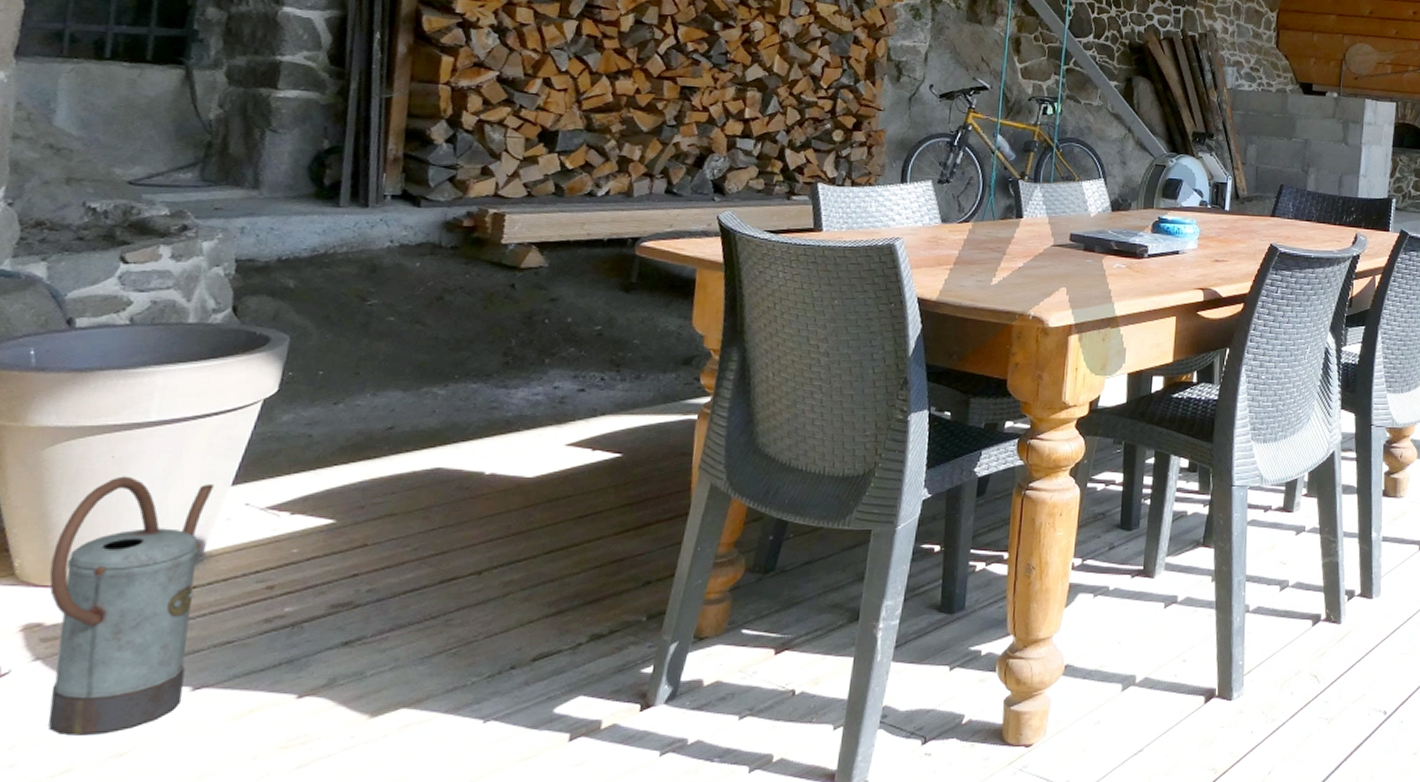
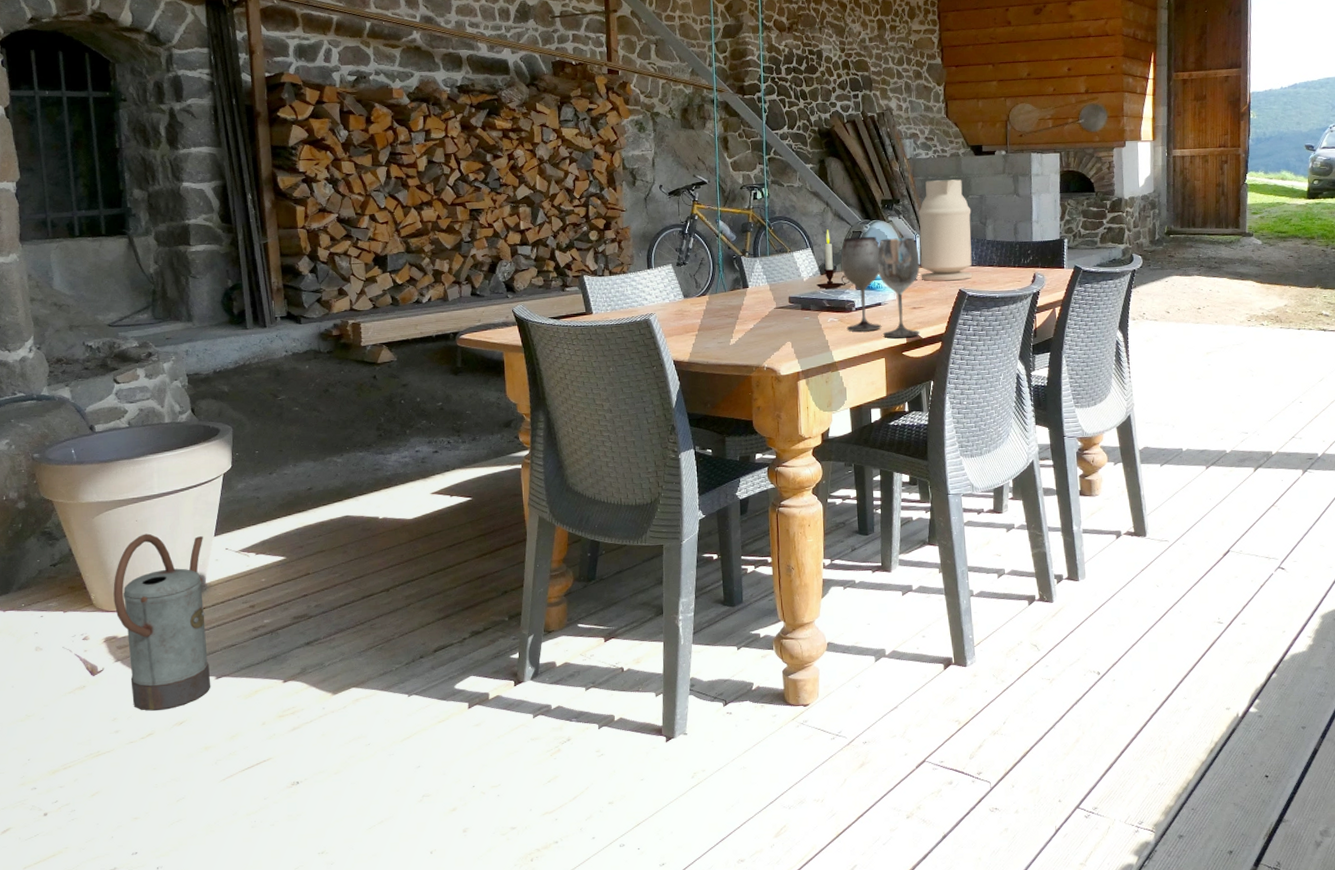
candle: none [1105,159,1145,229] -> present [816,229,850,289]
wineglass: none [1135,171,1229,295] -> present [840,236,920,338]
water jug: none [1228,116,1293,234] -> present [918,179,973,281]

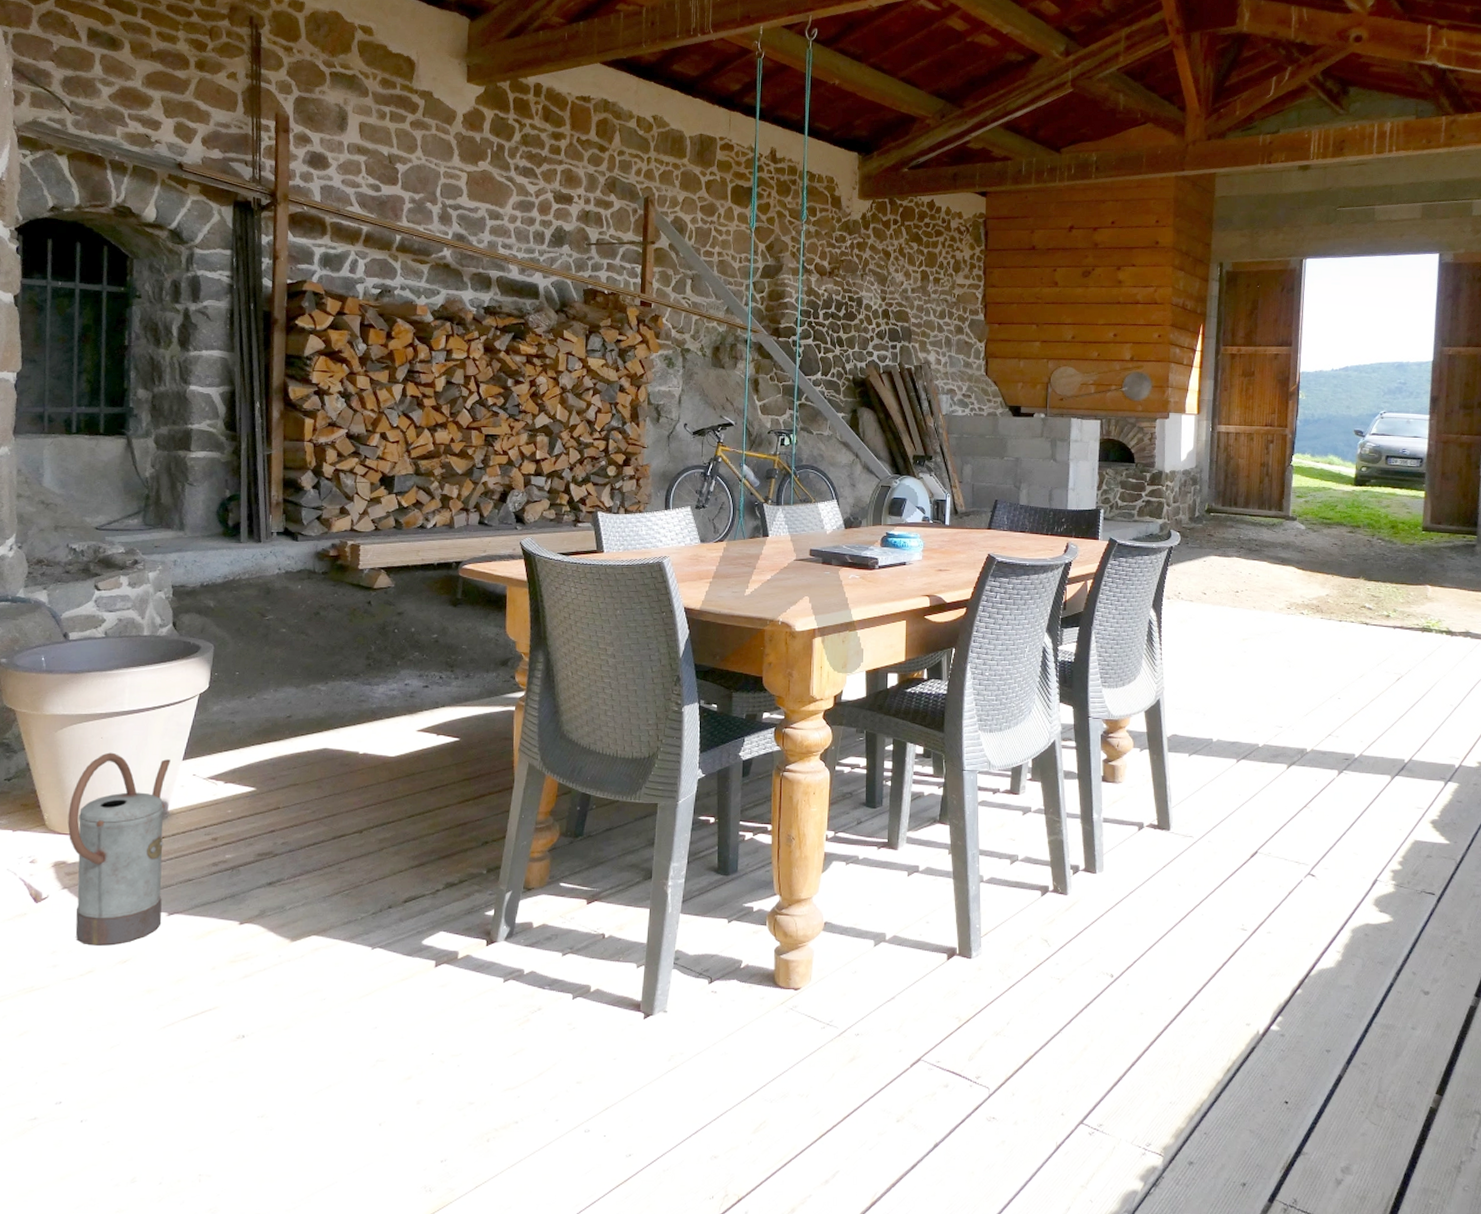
candle: present [816,229,850,289] -> none [839,482,874,543]
wineglass: present [840,236,920,338] -> none [867,491,949,601]
water jug: present [918,179,973,281] -> none [949,439,1006,545]

